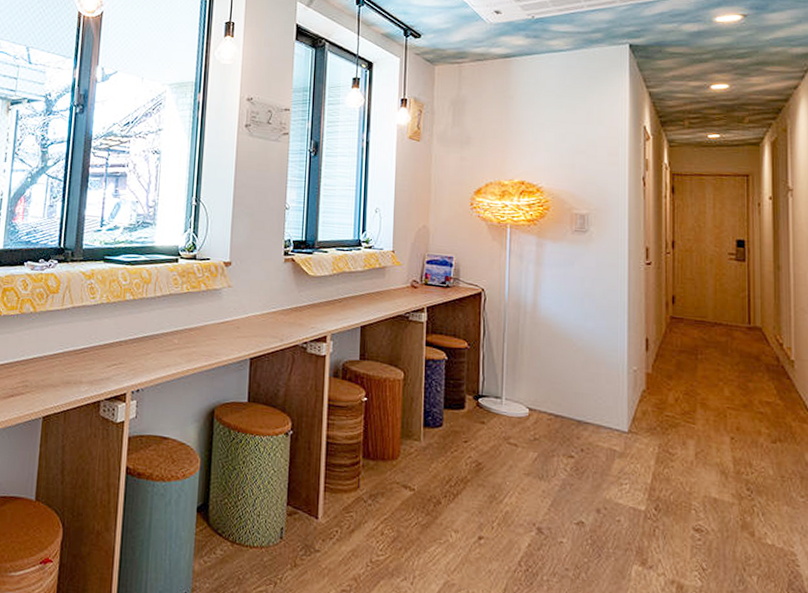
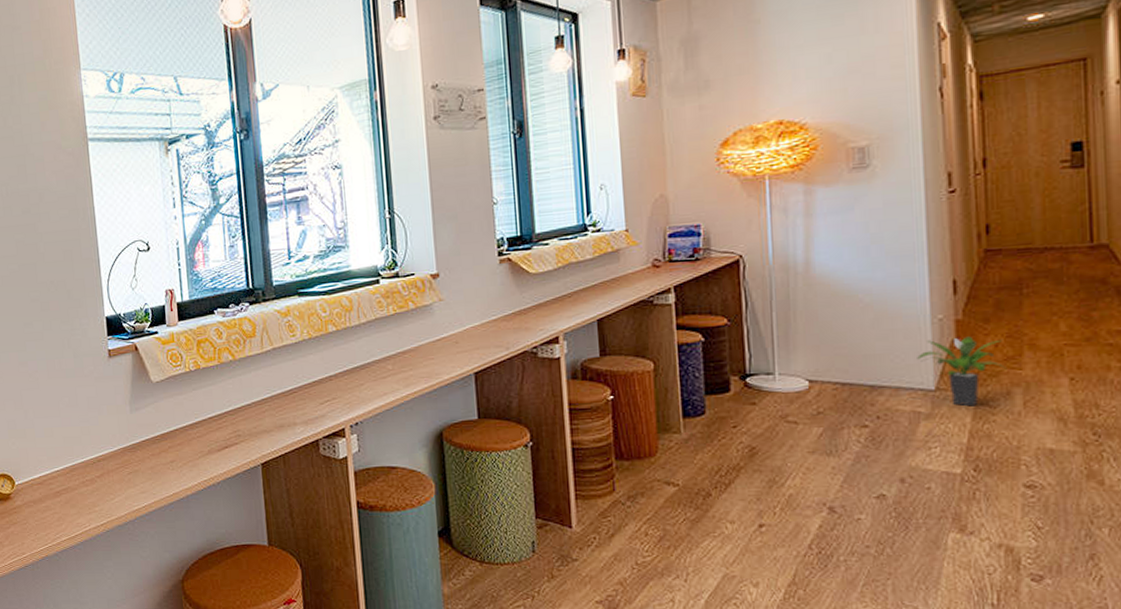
potted plant: none [615,387,684,451] -> present [917,336,1007,407]

